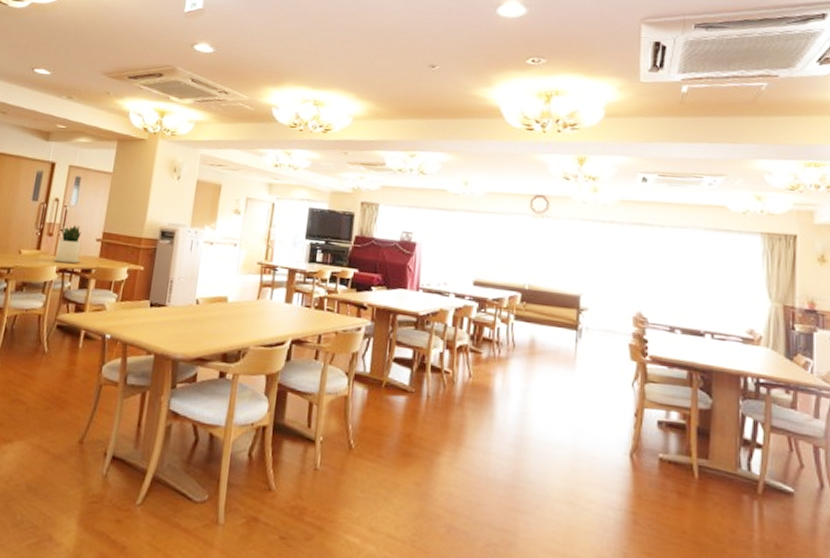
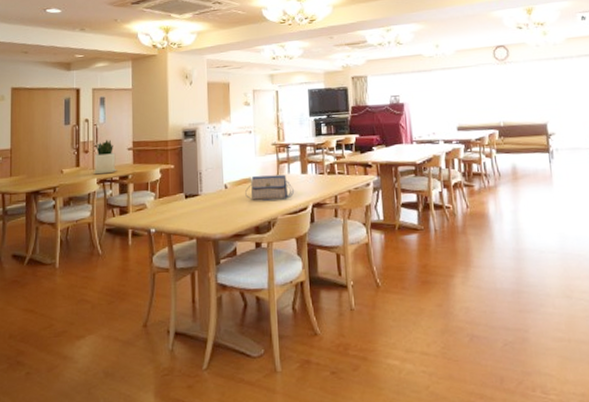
handbag: none [218,296,274,329] -> present [245,174,295,202]

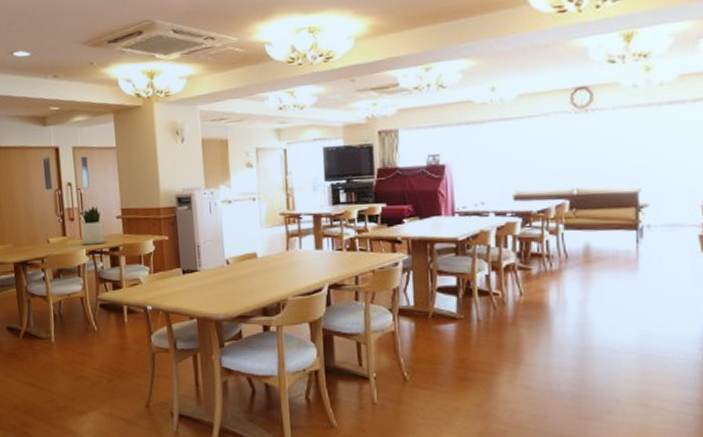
handbag: present [245,174,295,202] -> none [250,250,308,281]

